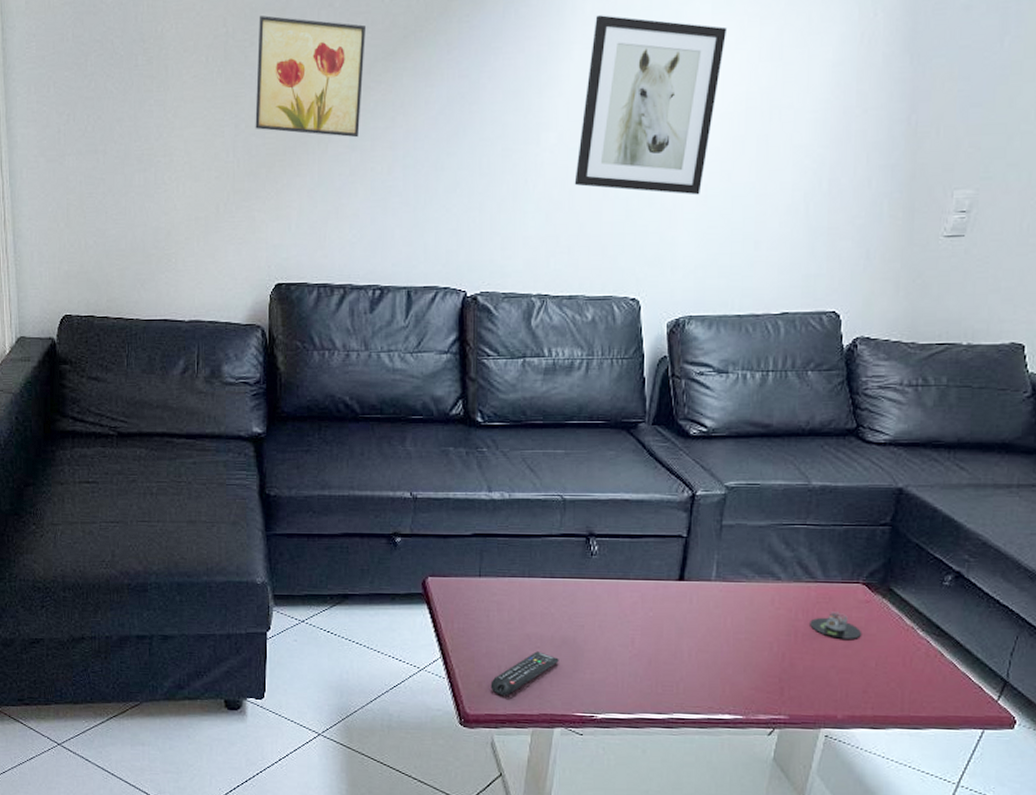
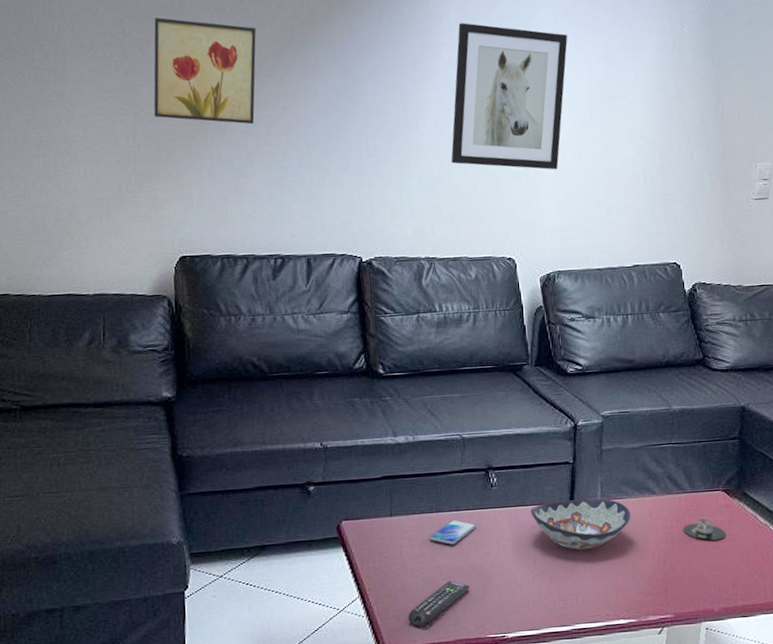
smartphone: none [518,586,571,614] -> present [429,519,476,545]
decorative bowl: none [633,577,750,634] -> present [530,498,632,551]

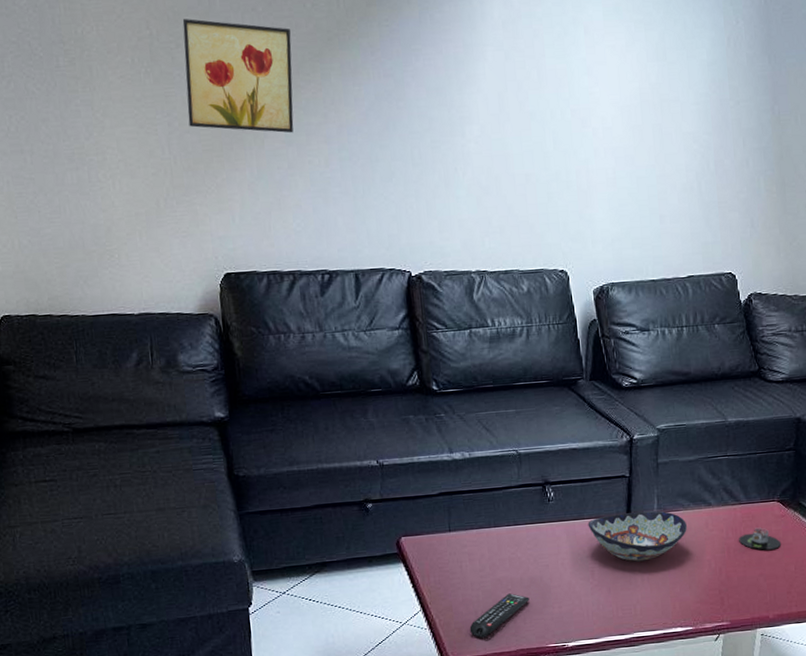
smartphone: present [429,519,476,545] -> none [488,533,534,559]
wall art: present [451,23,568,170] -> none [499,21,618,178]

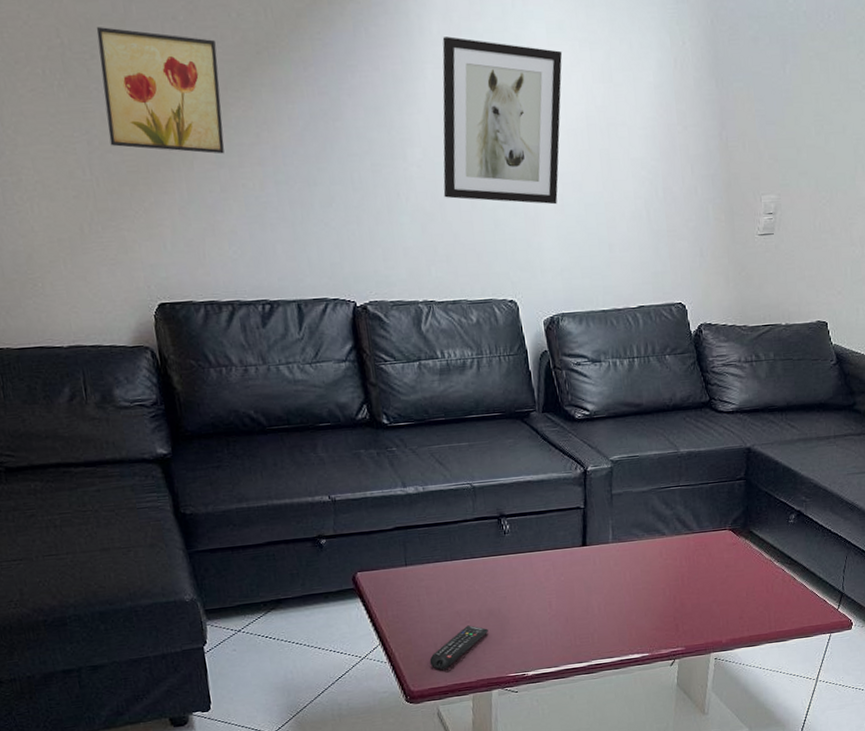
wall art: none [499,21,618,178] -> present [442,36,563,205]
decorative bowl: present [588,510,688,562] -> none [544,541,643,592]
candle: present [739,527,782,550] -> none [692,555,734,578]

